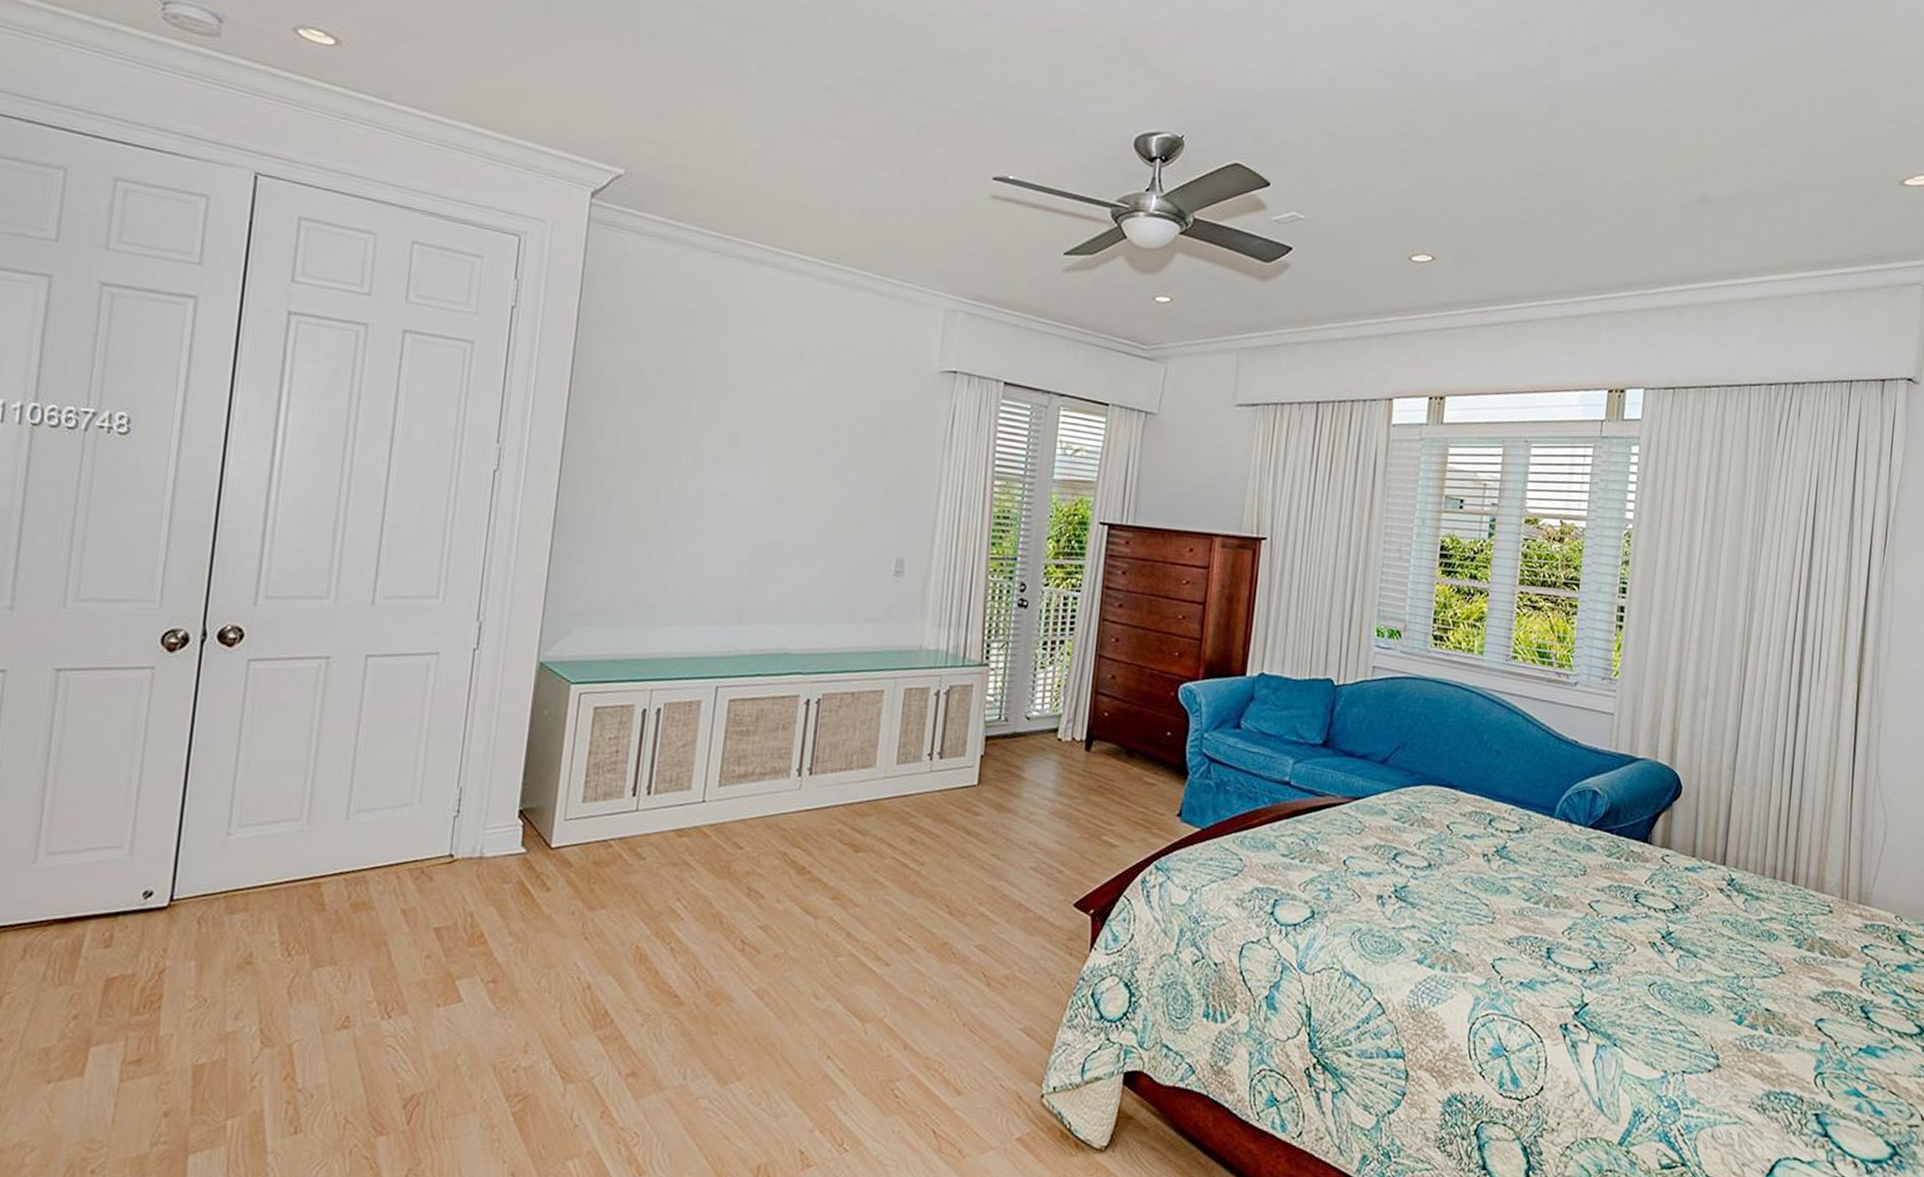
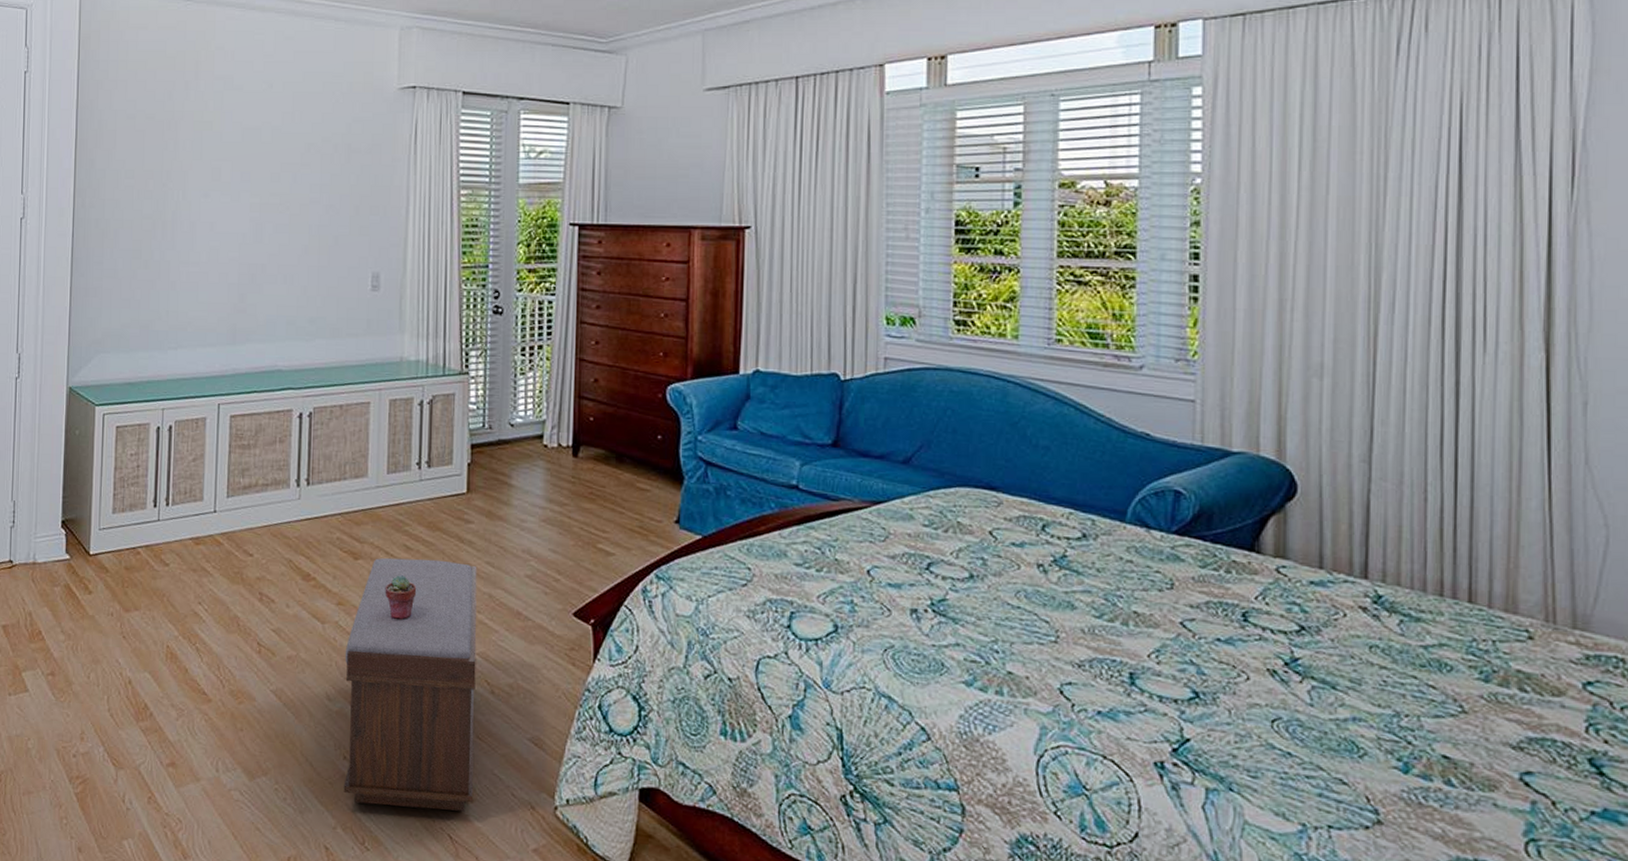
bench: none [824,850,983,1105] -> present [343,557,477,812]
potted succulent: none [884,868,919,914] -> present [385,575,417,620]

